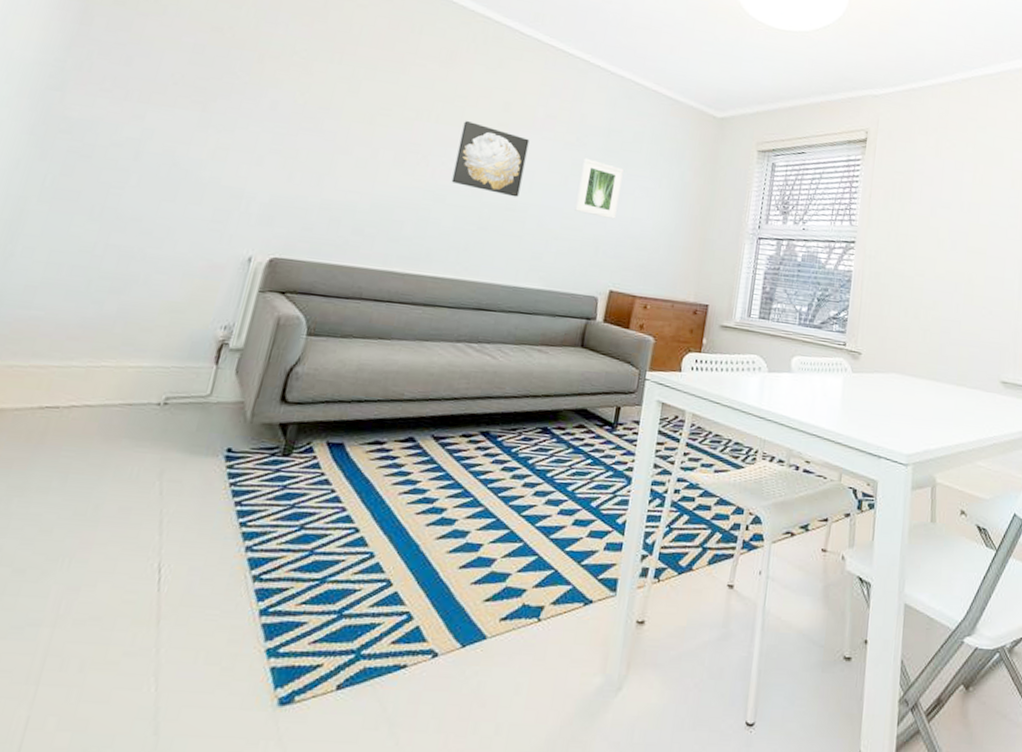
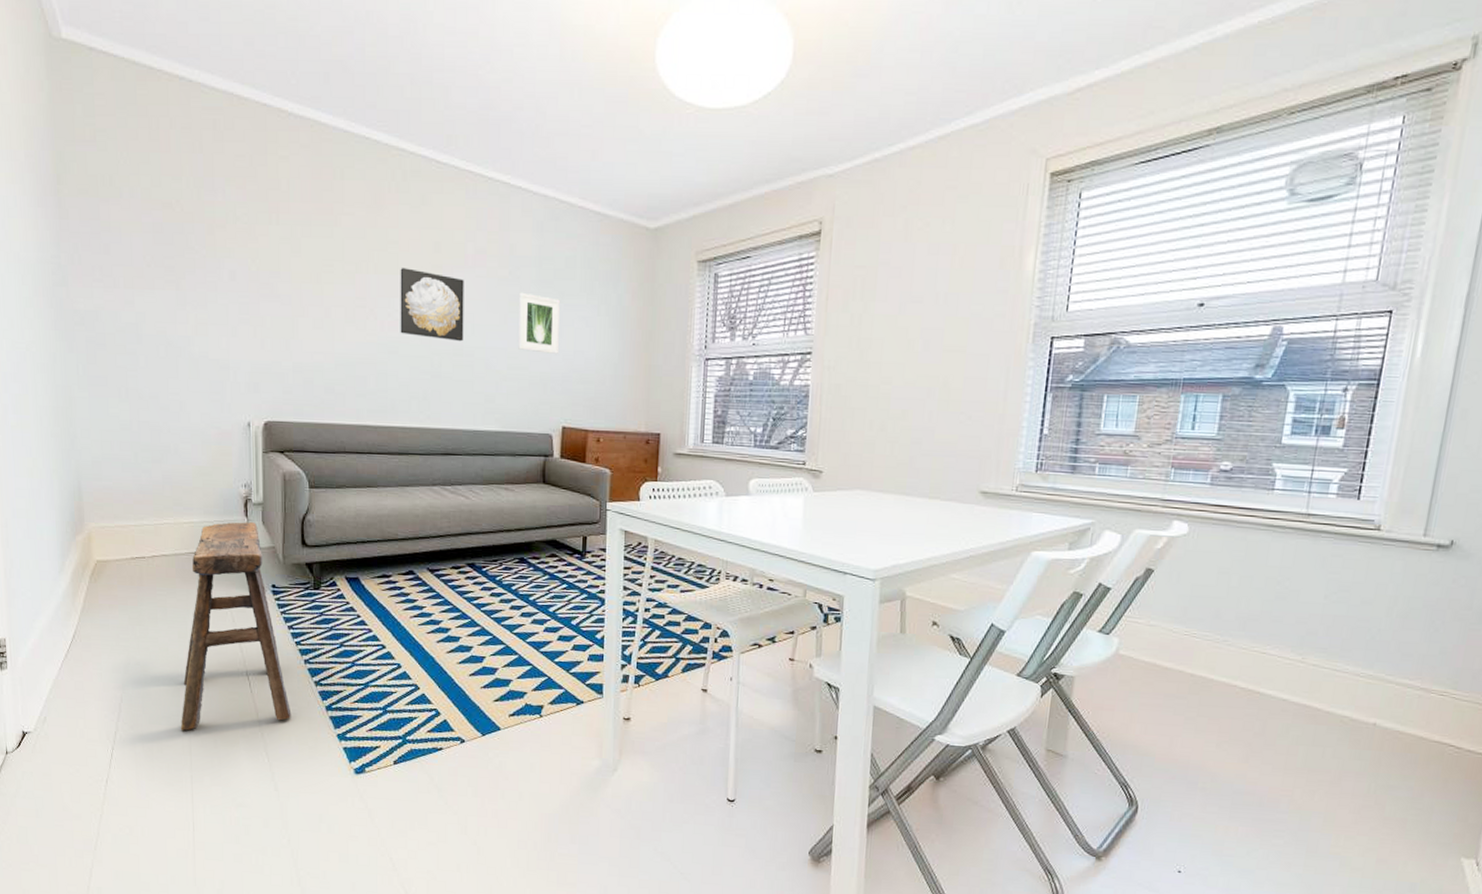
stool: none [33,369,228,648] -> present [180,522,292,731]

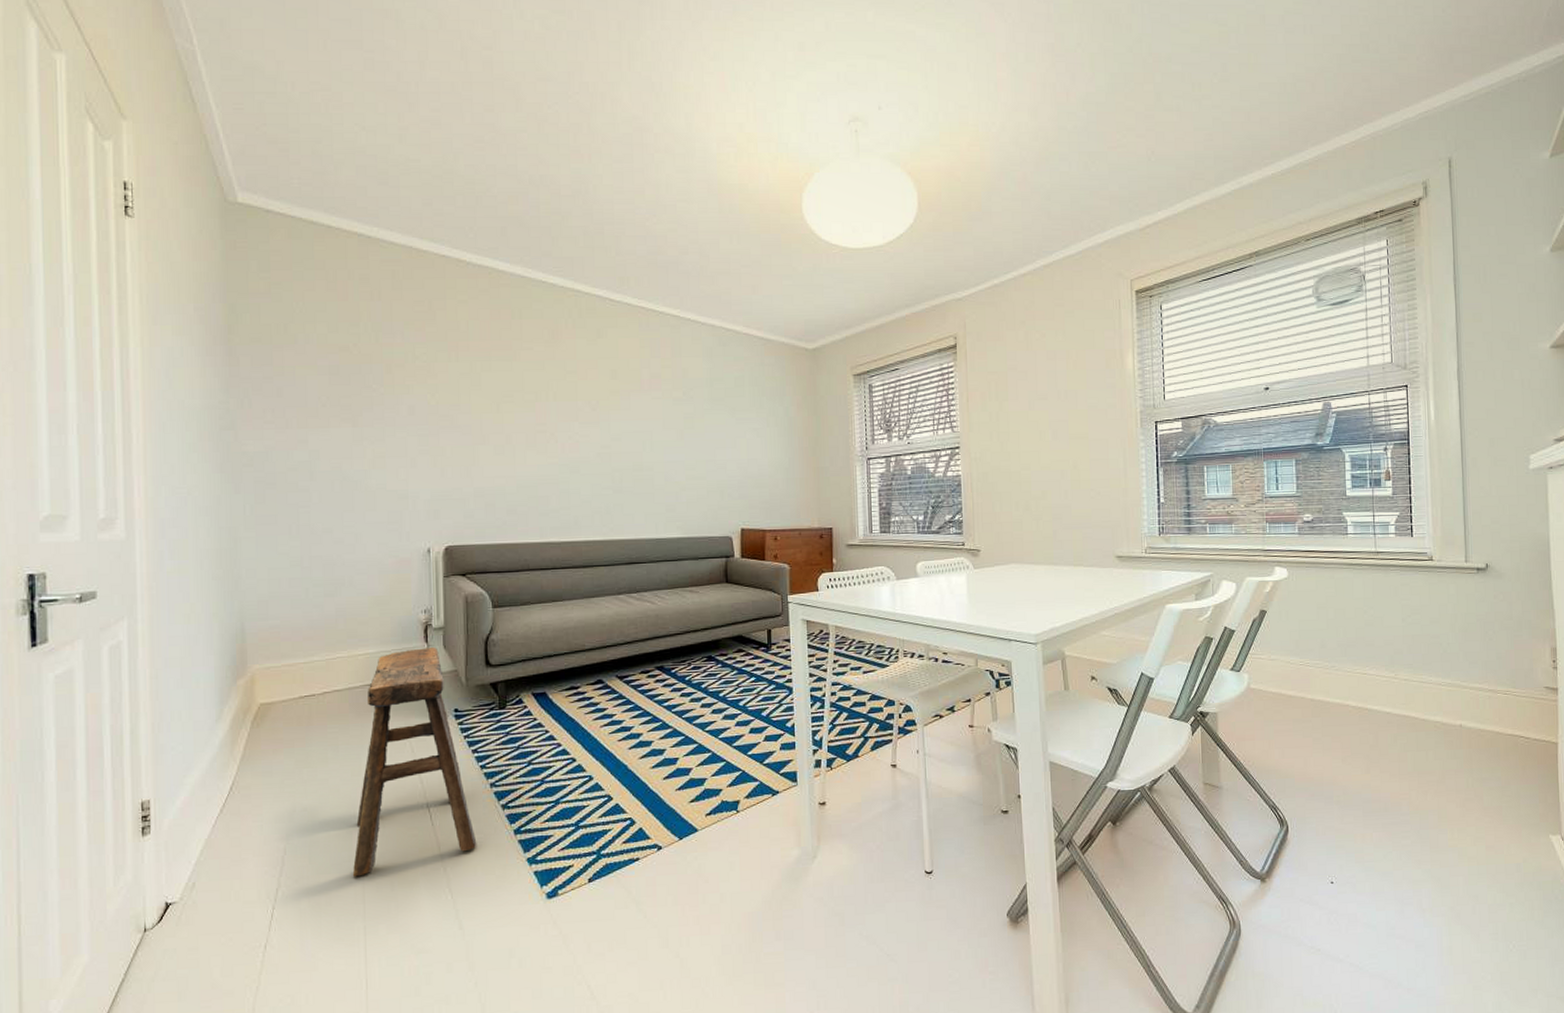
wall art: present [400,268,464,342] -> none [579,394,643,458]
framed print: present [518,292,560,355] -> none [694,410,733,464]

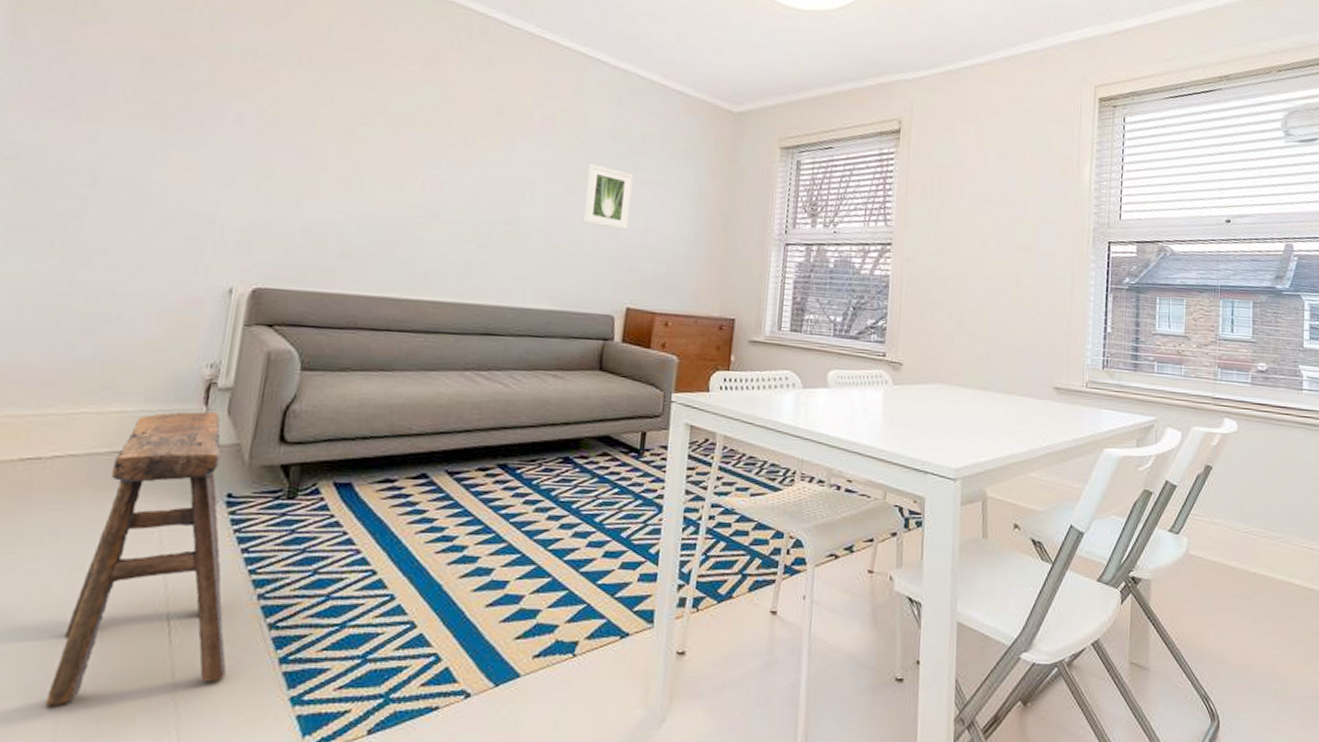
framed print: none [694,410,733,464] -> present [583,163,633,231]

